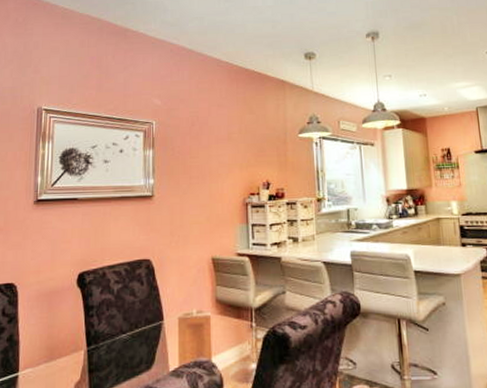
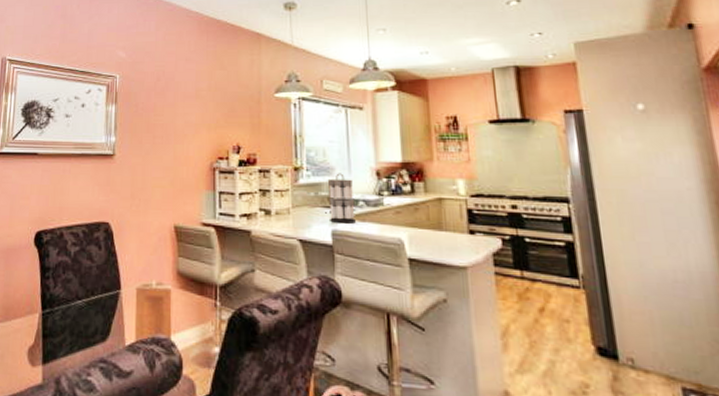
spice rack: none [347,201,370,245] -> present [328,173,356,224]

